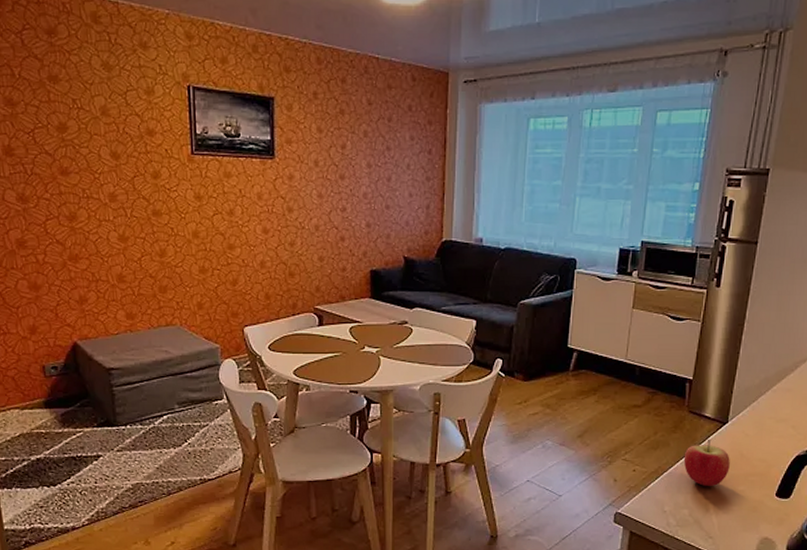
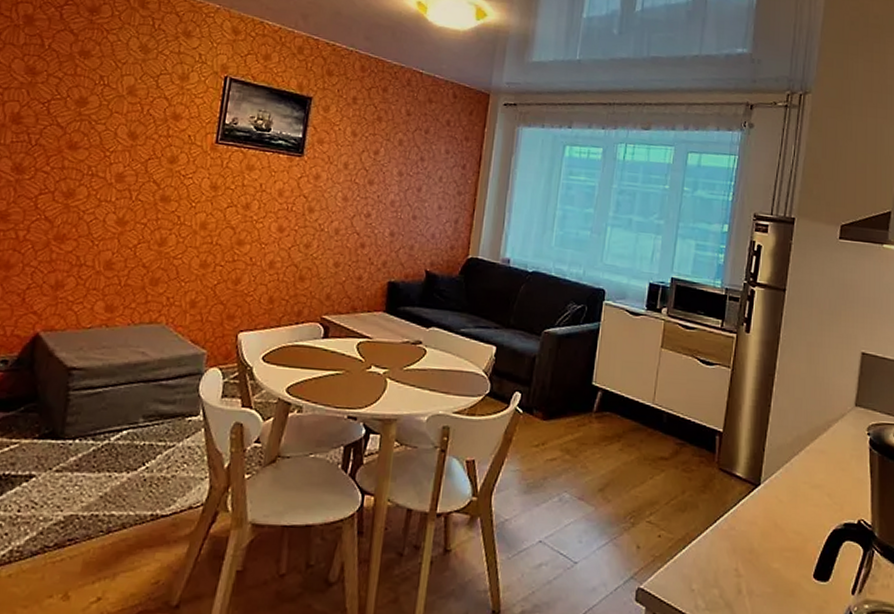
apple: present [683,440,730,486] -> none [713,504,763,561]

